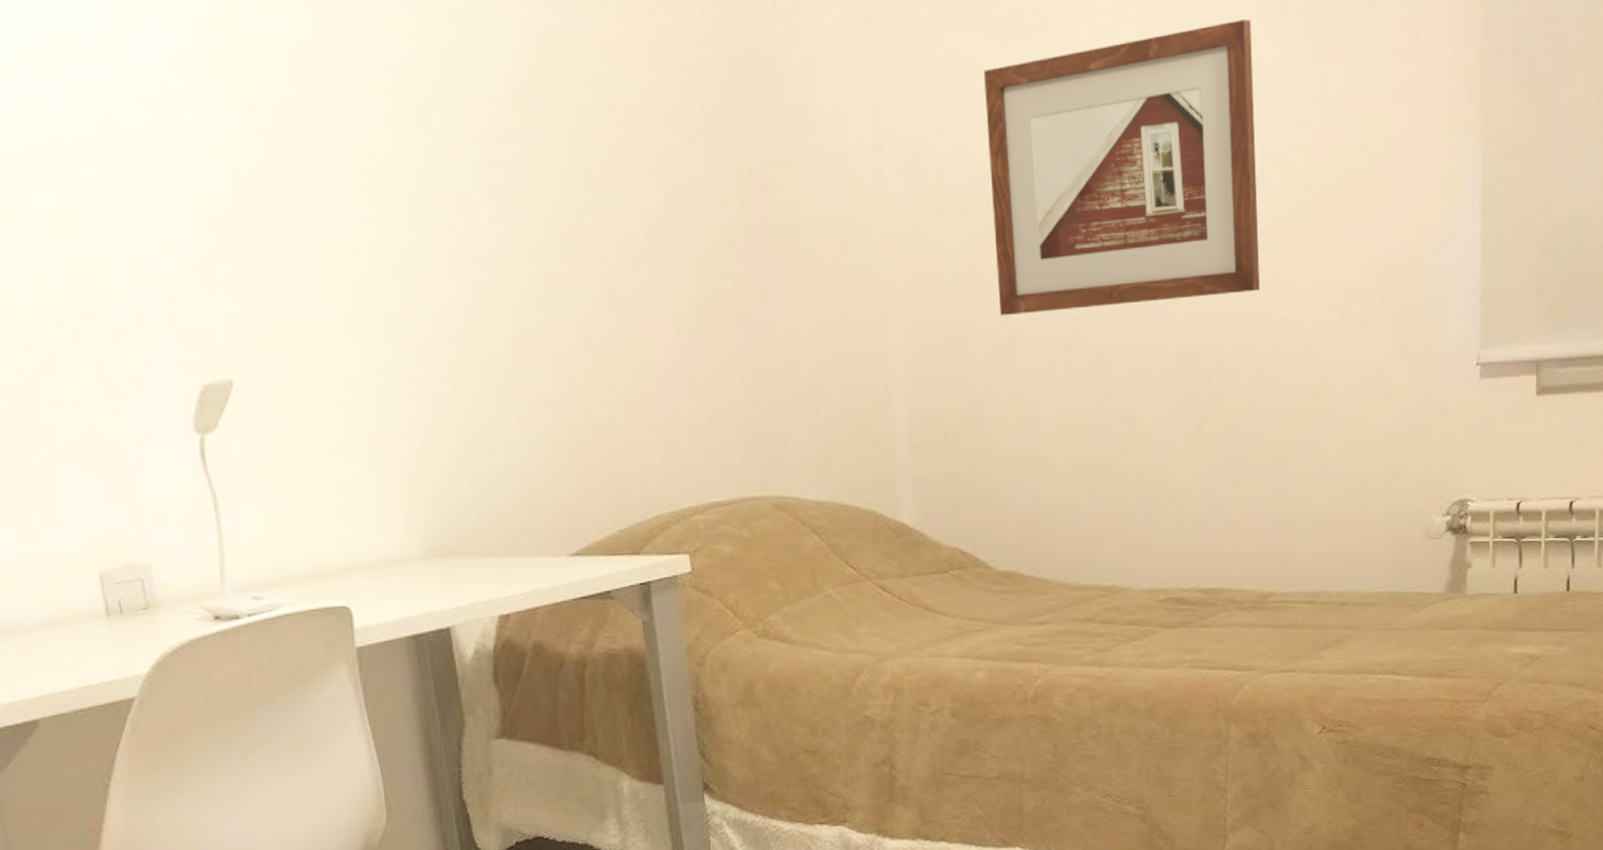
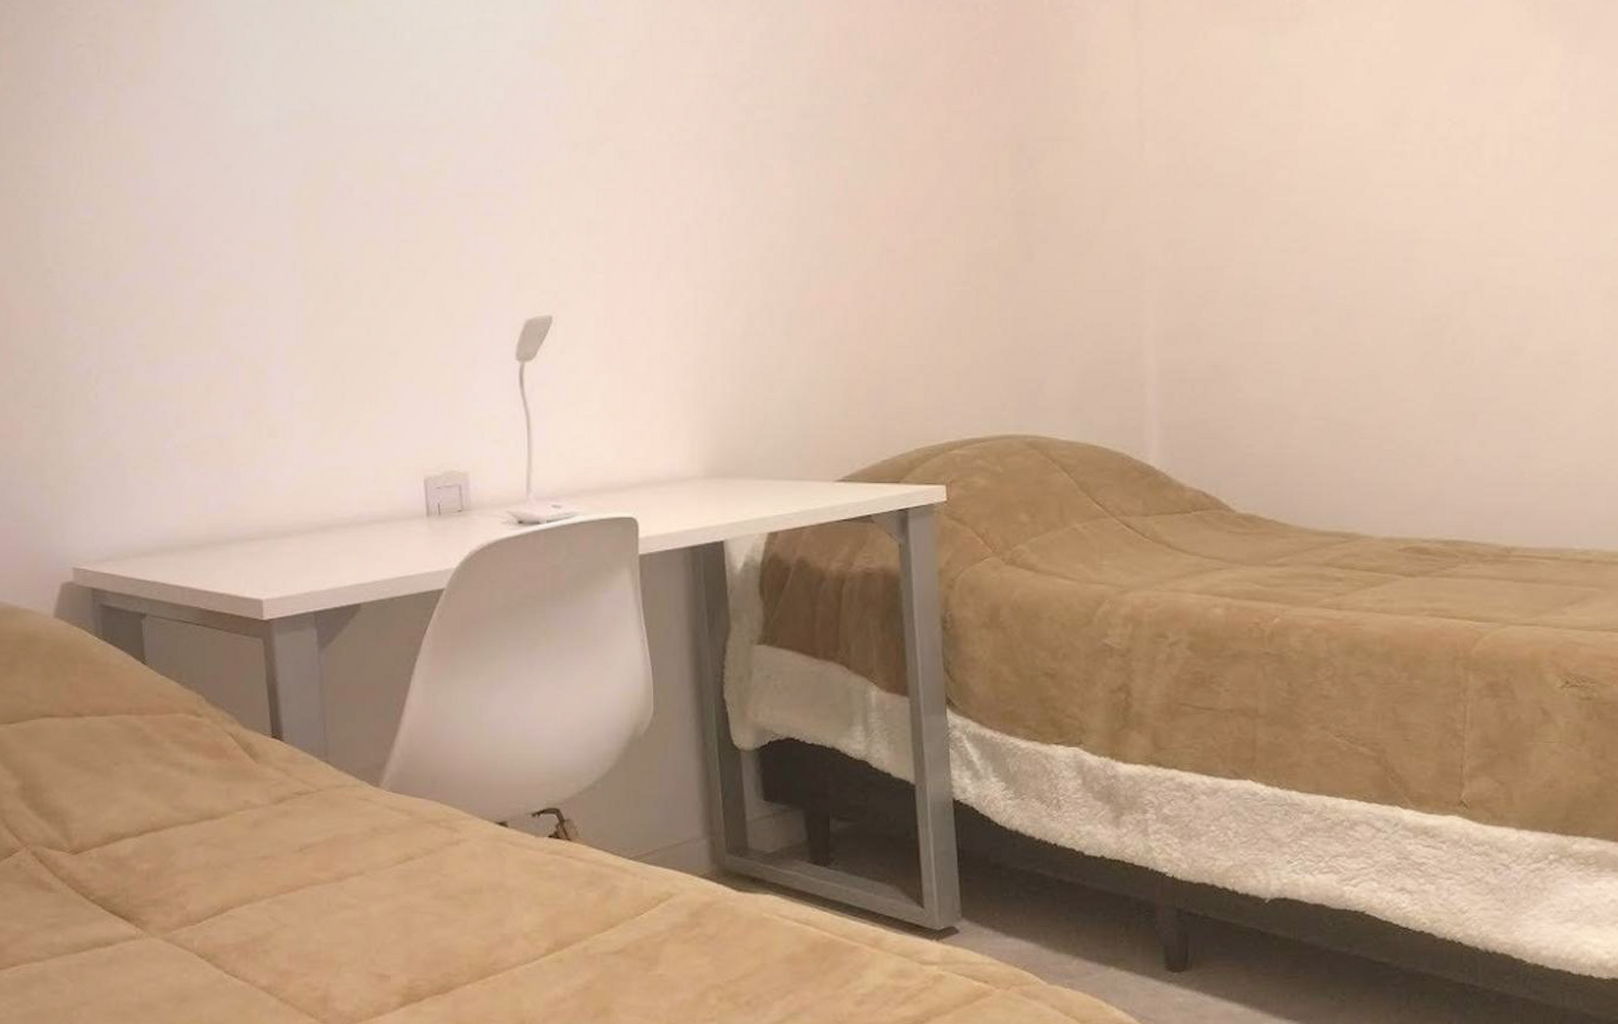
picture frame: present [983,20,1260,316] -> none [1242,14,1507,278]

